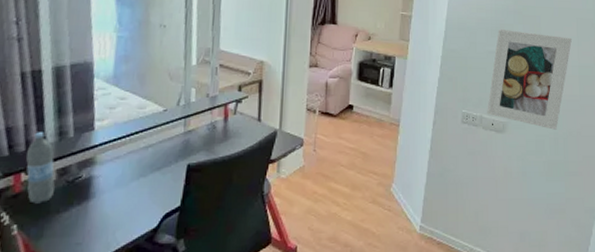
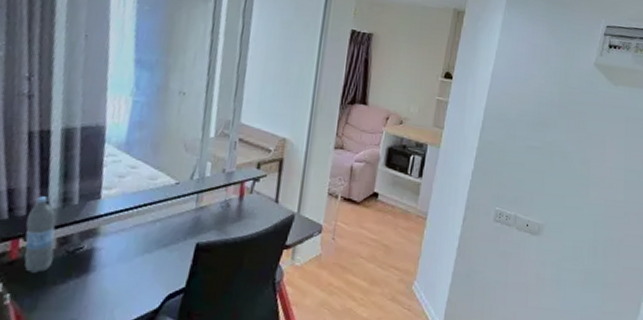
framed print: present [487,29,572,130] -> none [522,123,619,237]

